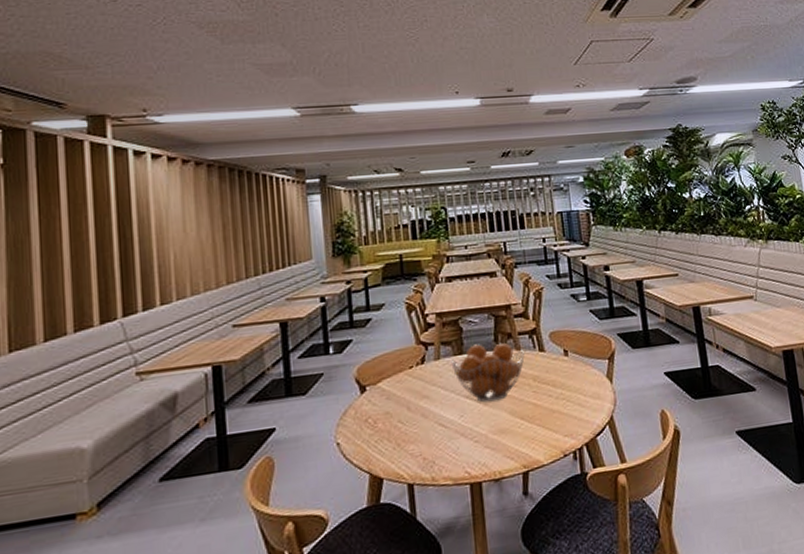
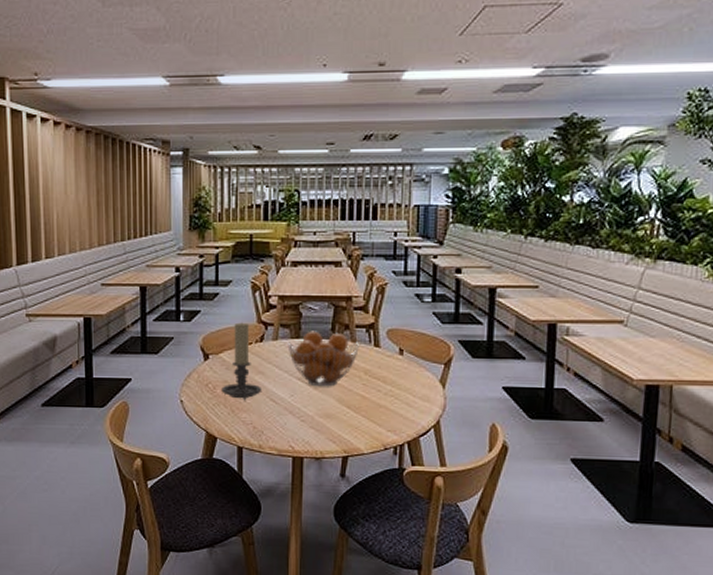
candle holder: none [383,346,428,431] -> present [221,322,261,401]

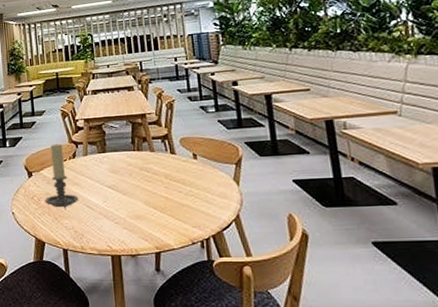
fruit basket: present [287,331,359,387] -> none [96,145,158,192]

